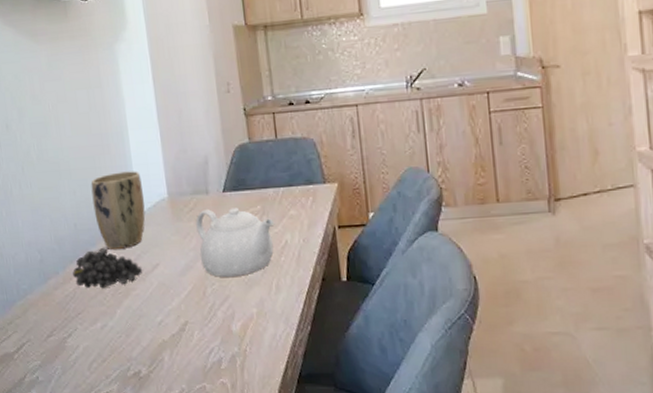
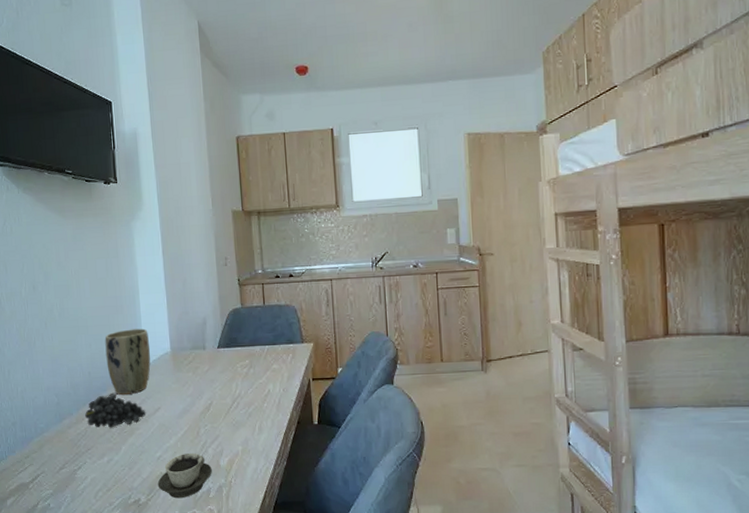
cup: none [160,316,223,370] -> present [157,452,212,499]
teapot: present [195,207,275,278] -> none [193,361,260,420]

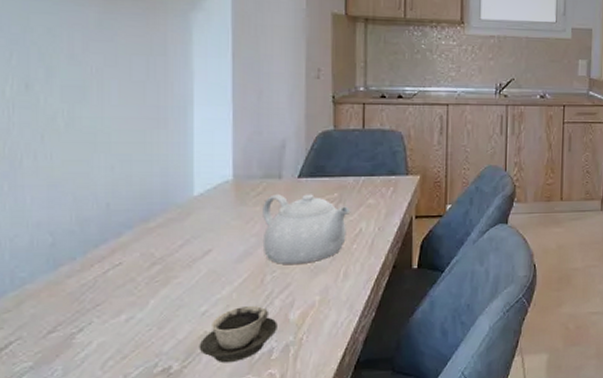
fruit: present [85,394,146,428] -> none [96,232,190,277]
plant pot: present [105,328,151,395] -> none [136,149,204,233]
teapot: none [193,361,260,420] -> present [262,194,351,265]

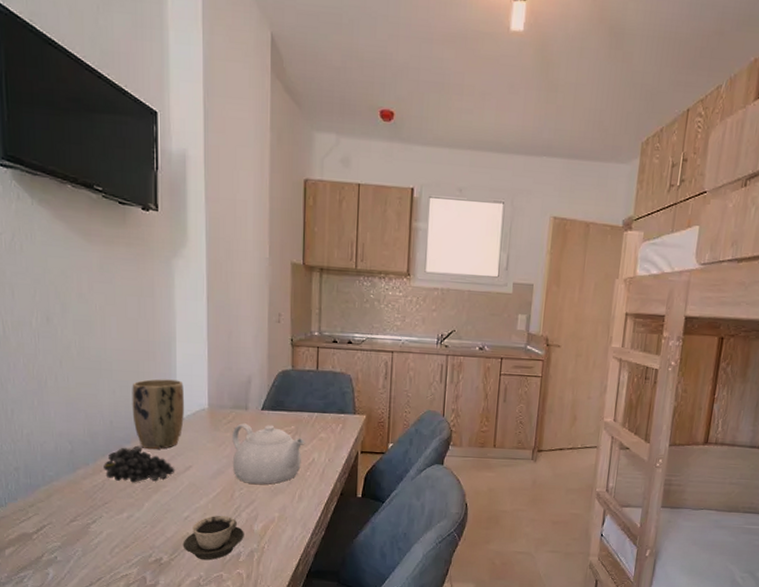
fruit: none [96,232,190,277] -> present [104,446,175,483]
plant pot: none [136,149,204,233] -> present [132,379,185,449]

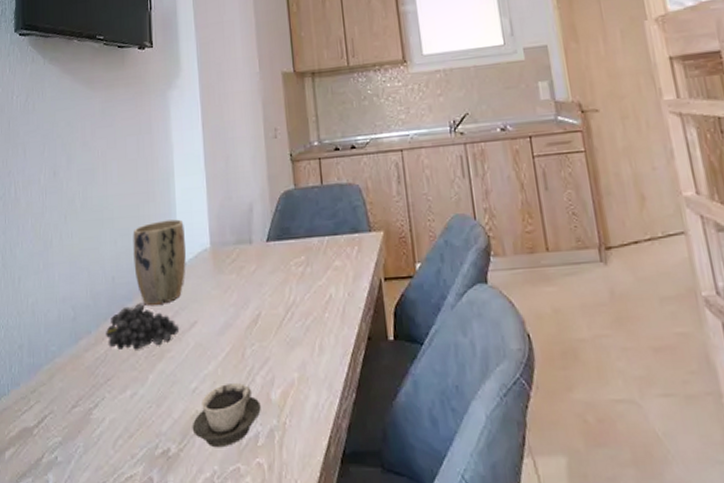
teapot: present [232,423,306,485] -> none [237,258,319,337]

